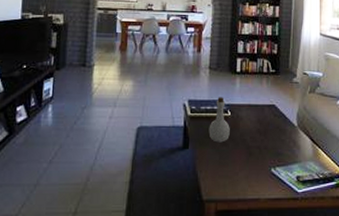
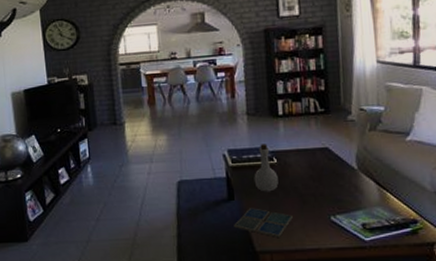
drink coaster: none [185,157,239,187] -> present [234,208,293,237]

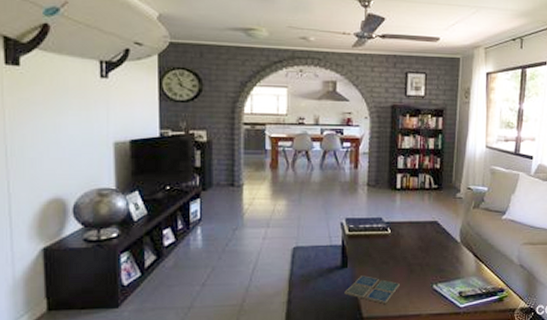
bottle: present [254,144,278,192] -> none [368,215,390,261]

